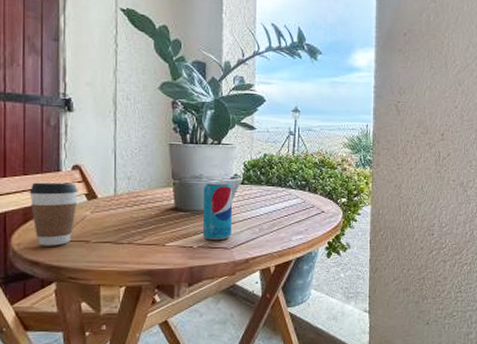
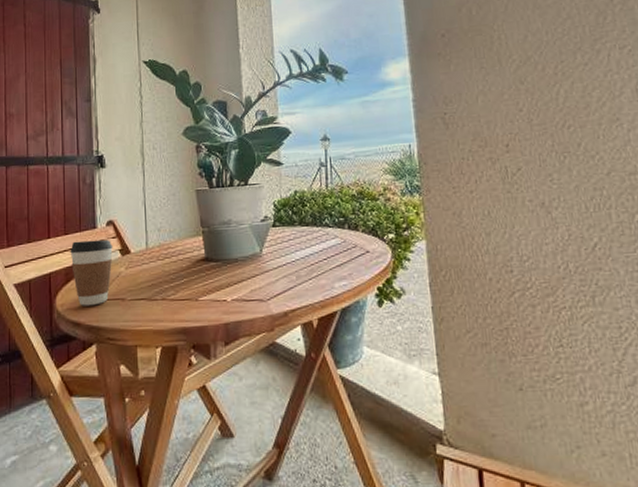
beverage can: present [202,182,233,241] -> none [233,225,266,293]

